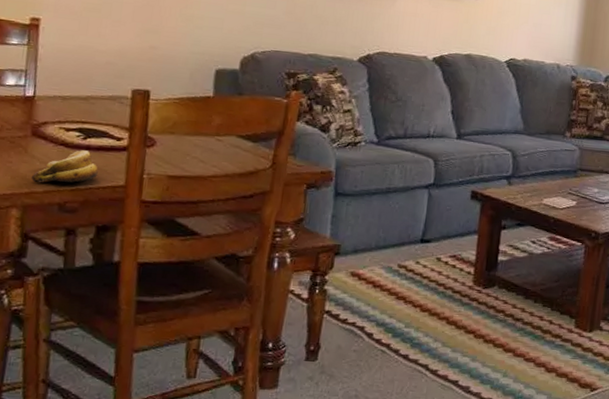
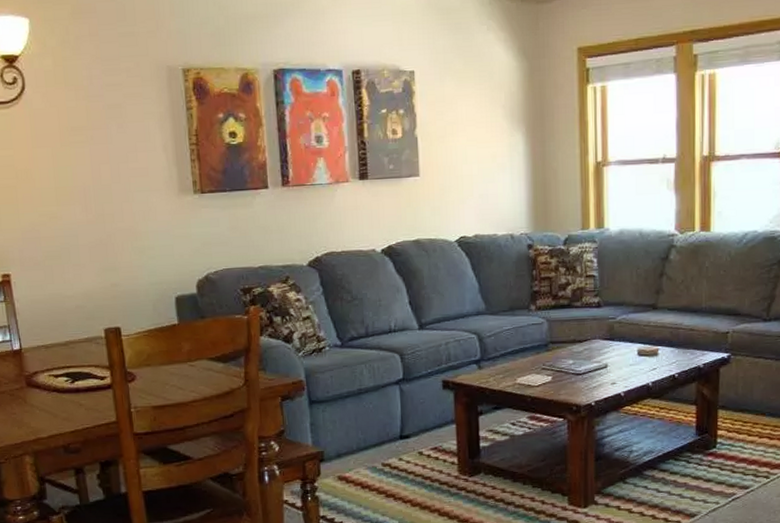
banana: present [31,150,98,183] -> none [34,393,91,430]

